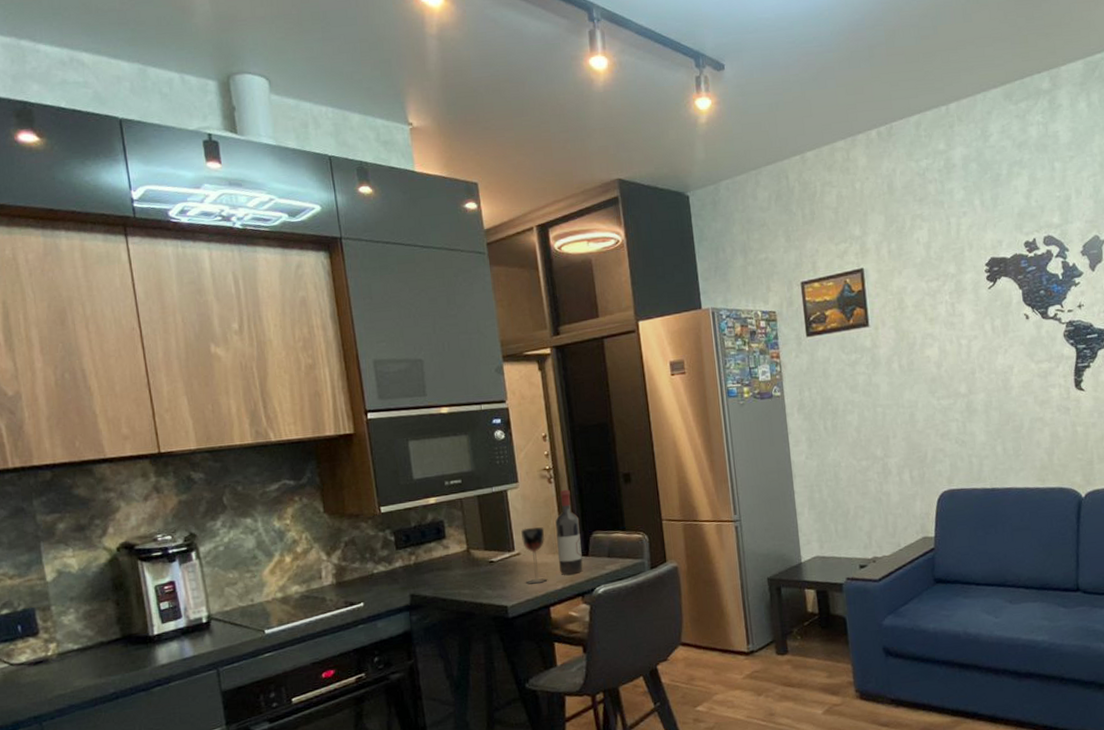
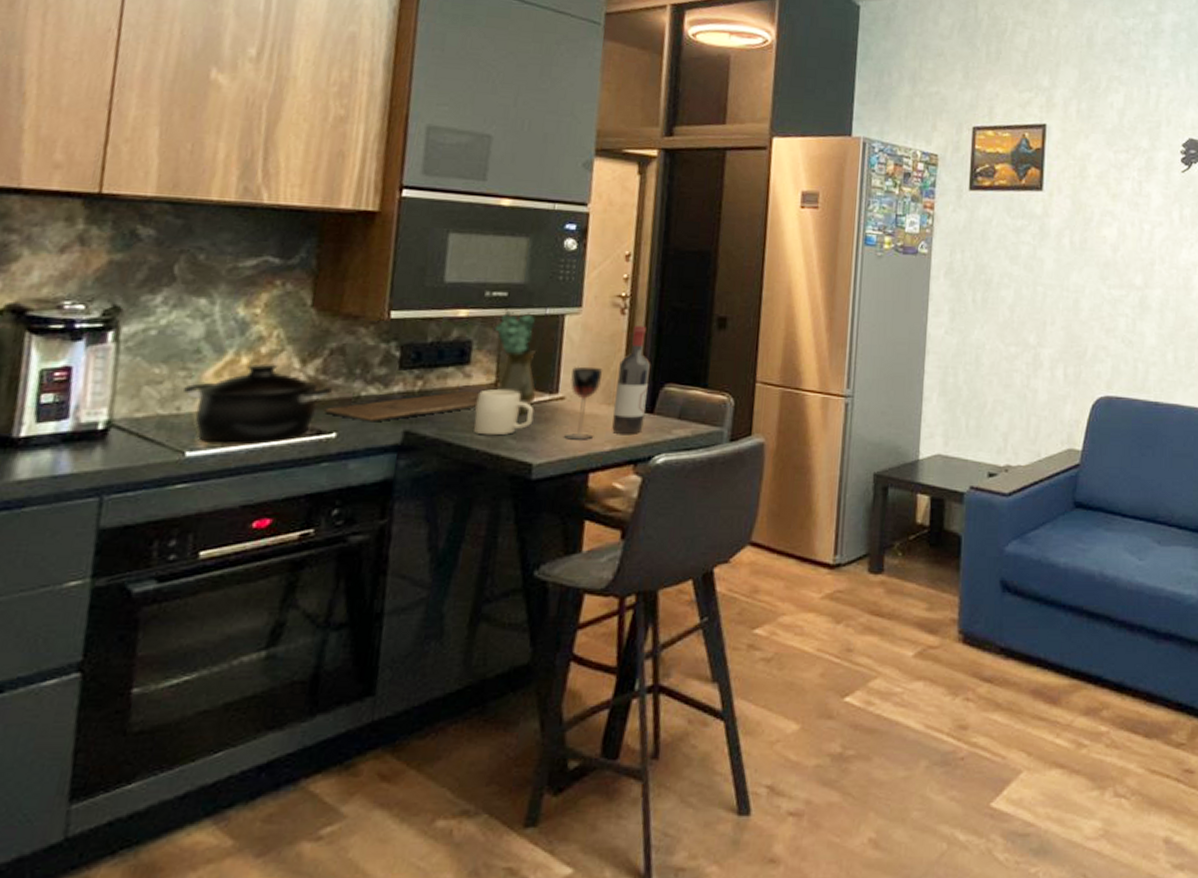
saucepan: none [252,558,353,623] -> present [184,363,332,445]
cutting board: none [350,558,459,592] -> present [323,390,481,422]
mug: none [456,553,501,590] -> present [473,389,534,436]
vase: none [457,492,498,571] -> present [494,309,536,415]

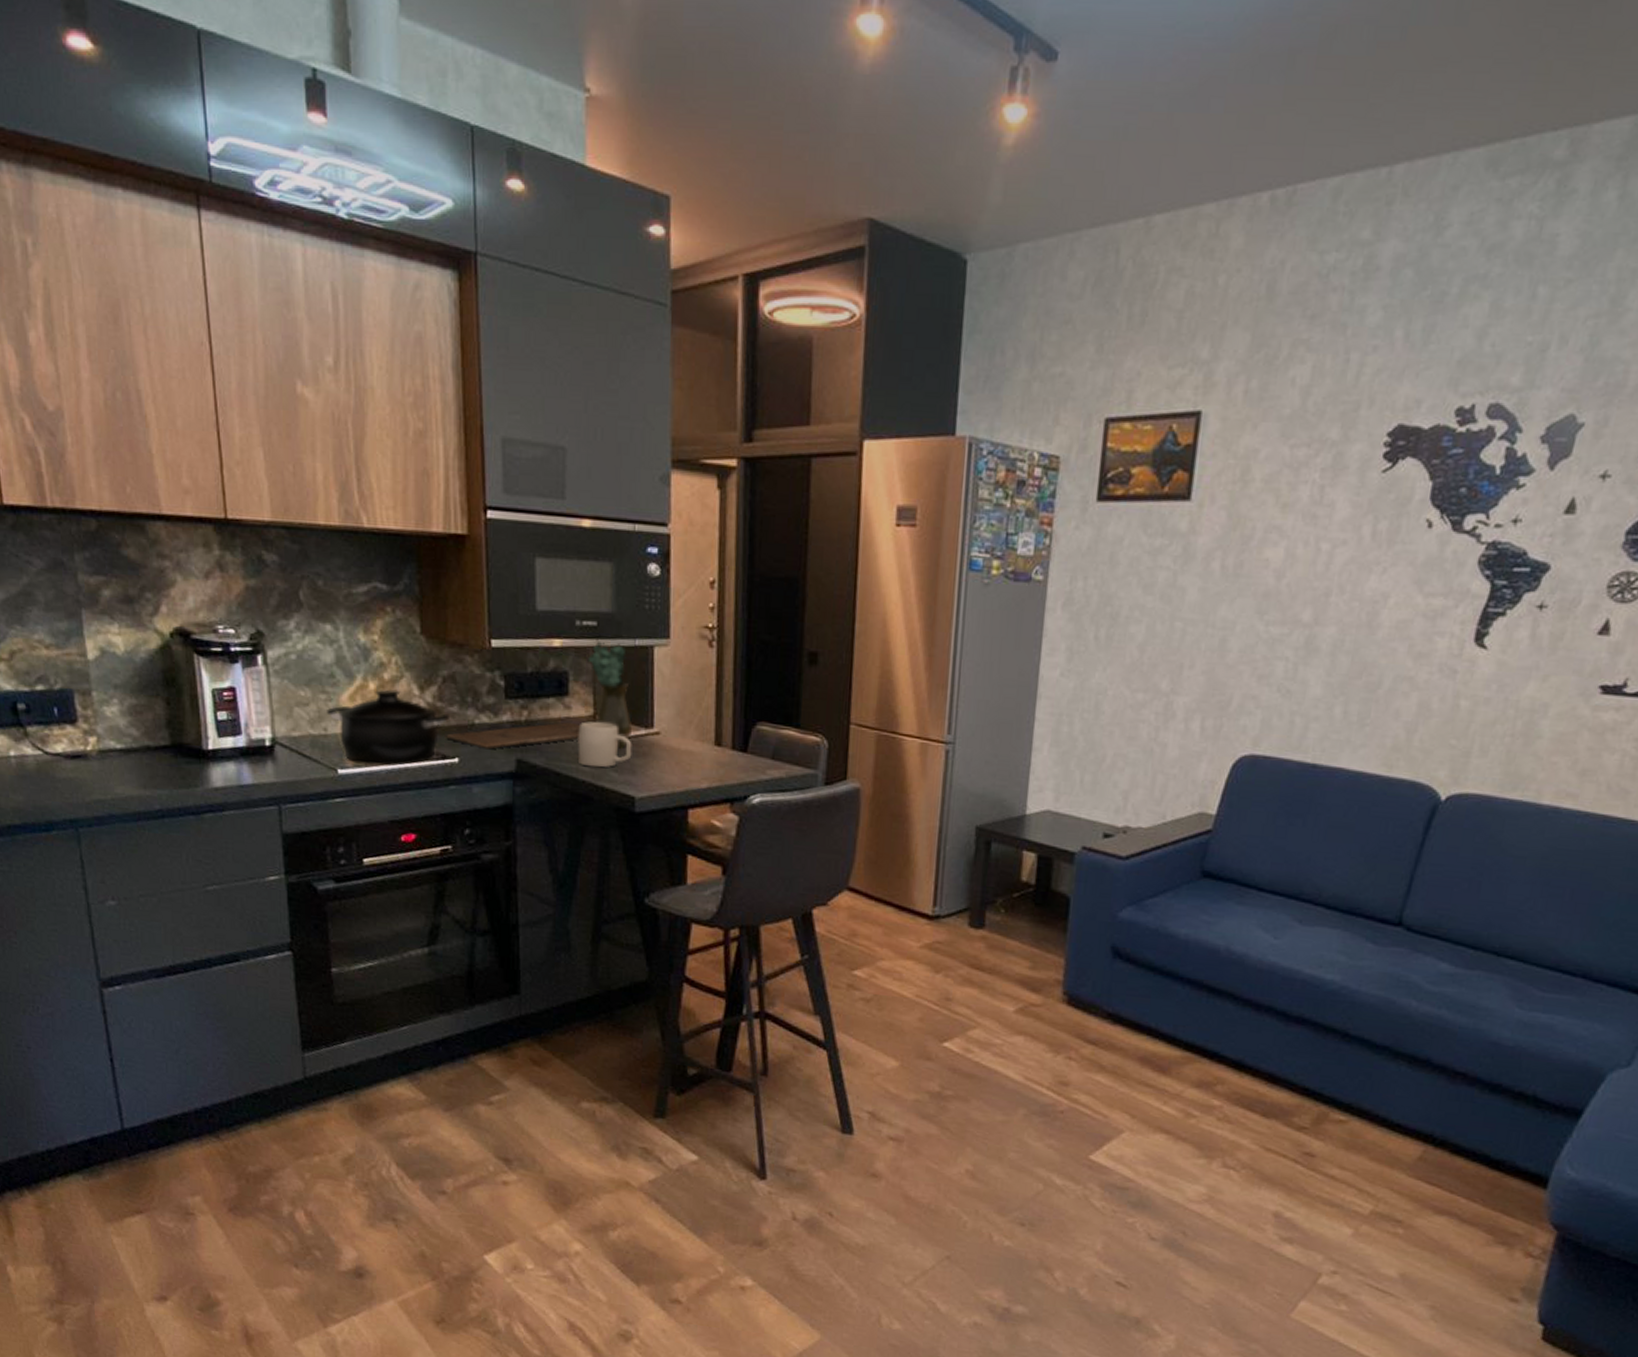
wineglass: present [564,366,603,440] -> none [662,700,695,776]
wine bottle: present [612,326,652,436] -> none [707,659,742,774]

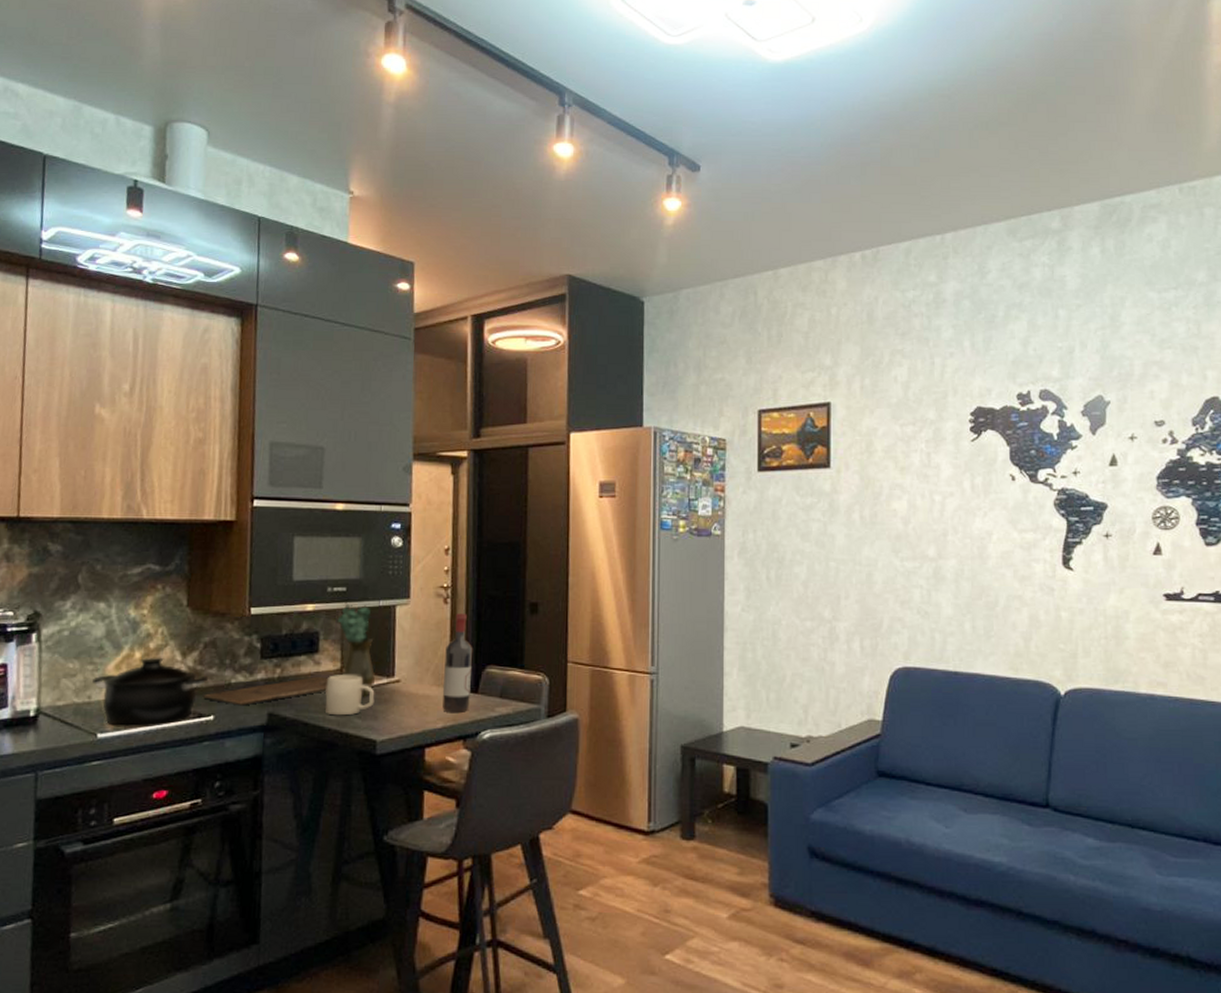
wine bottle: none [707,659,742,774] -> present [443,613,473,714]

